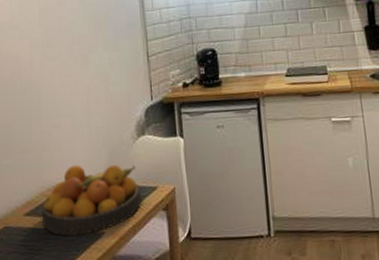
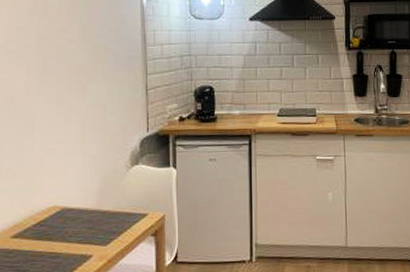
fruit bowl: present [41,164,142,236] -> none [29,190,131,258]

